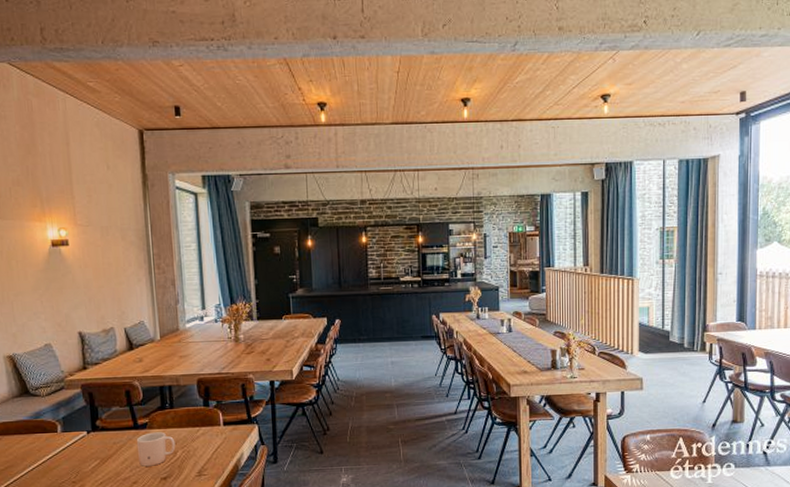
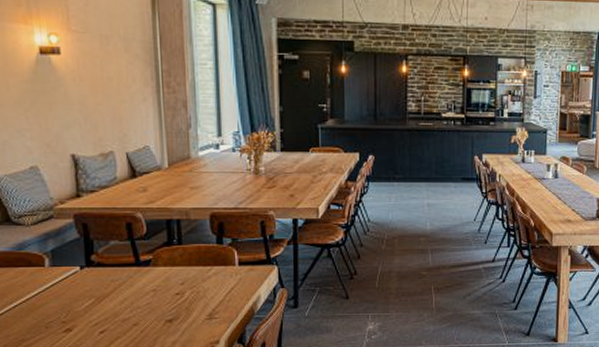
mug: present [136,432,176,467] -> none [138,270,184,307]

